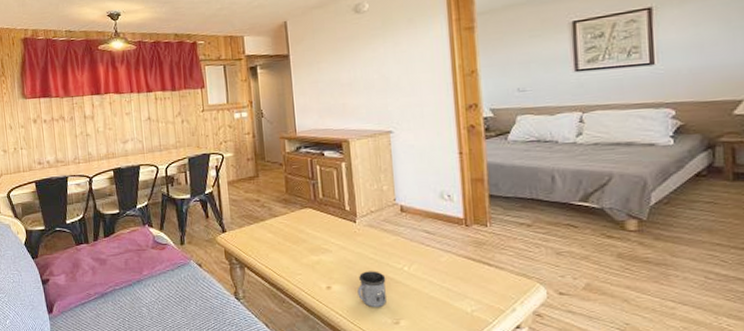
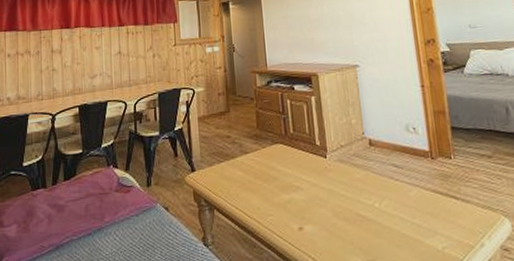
mug: present [357,271,386,308] -> none [330,208,359,249]

